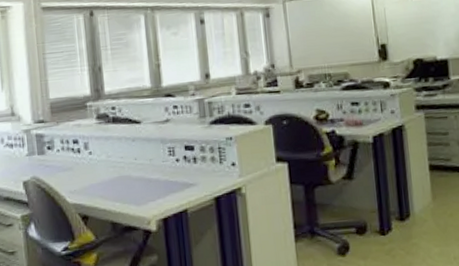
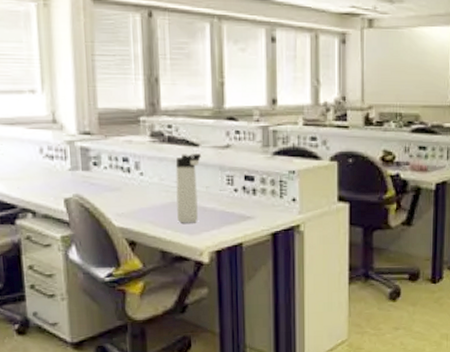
thermos bottle: none [120,130,144,195] -> present [175,154,201,223]

